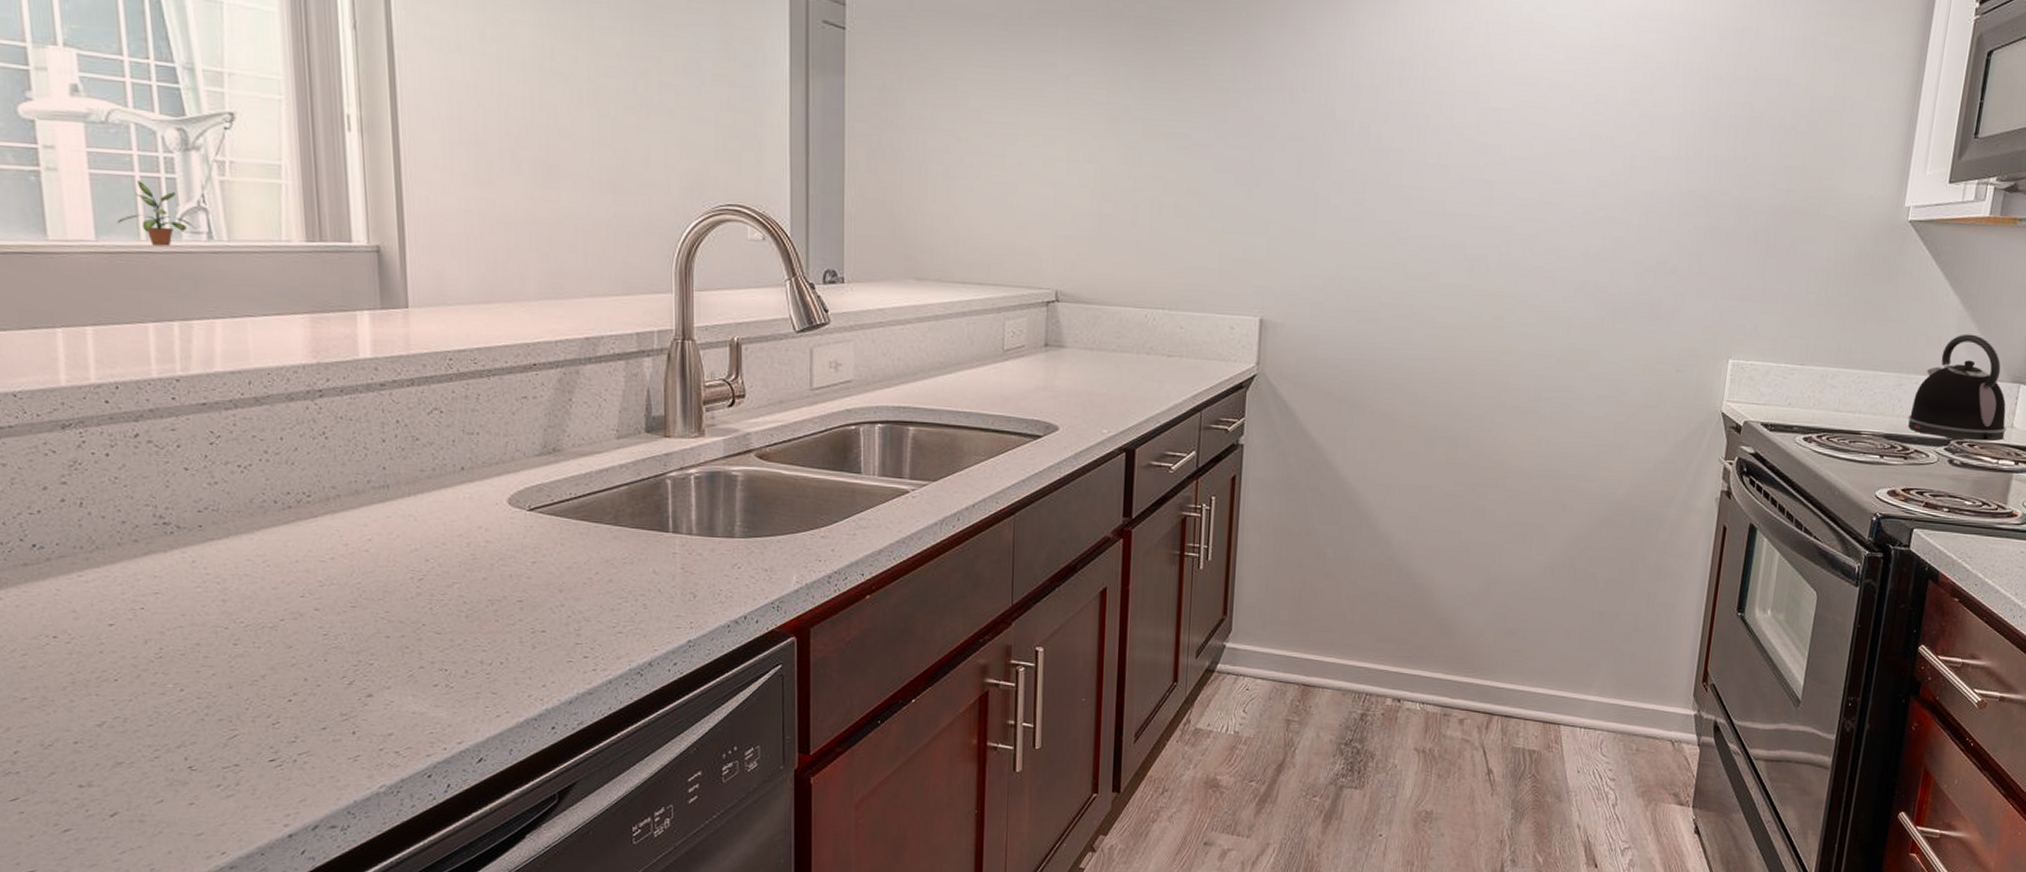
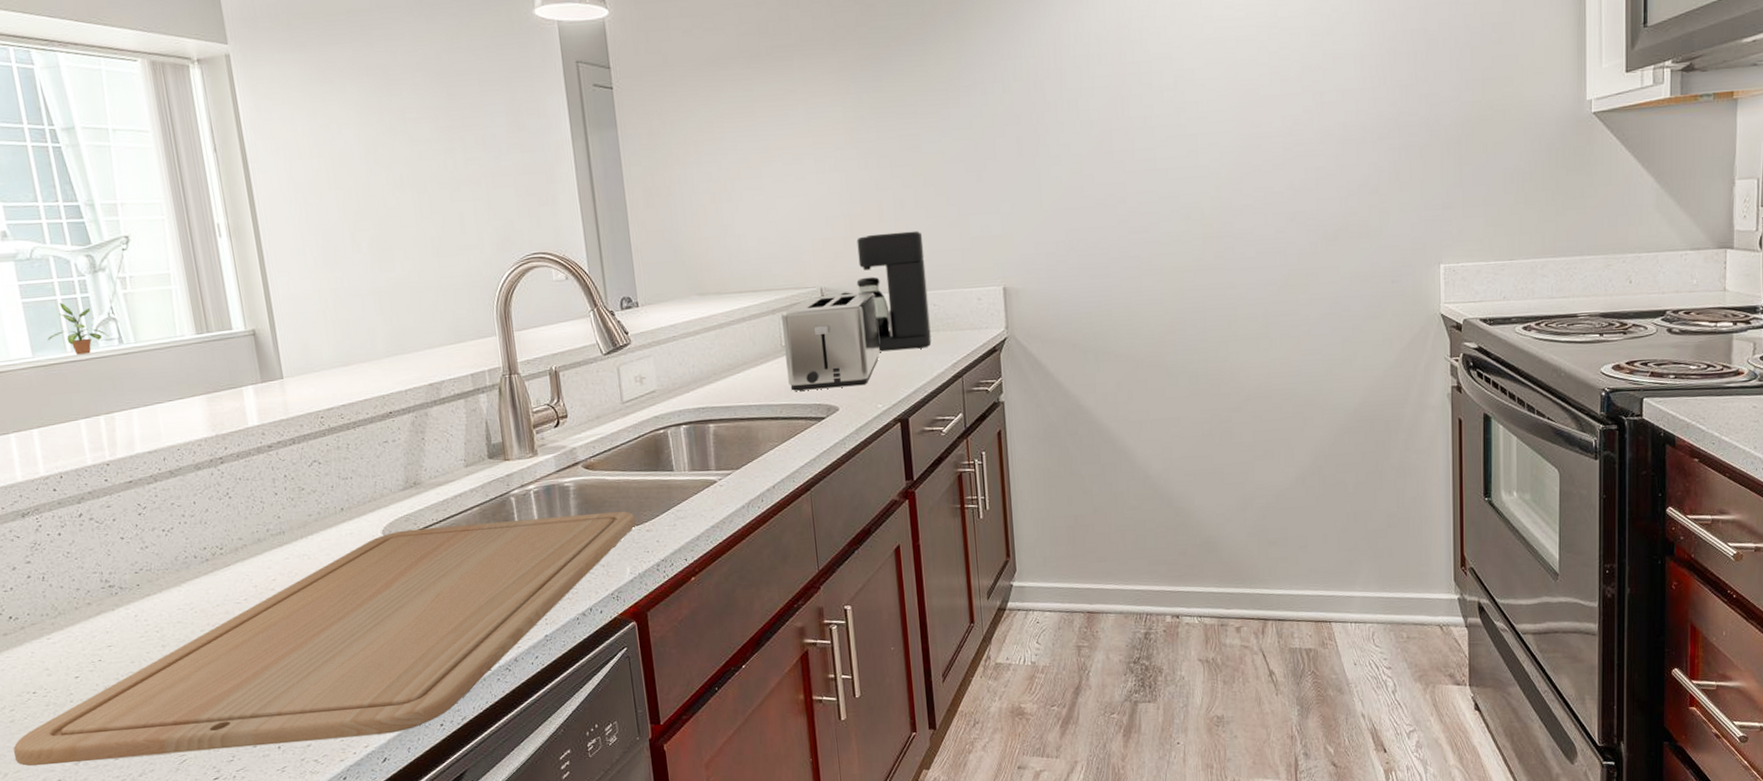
chopping board: none [20,501,810,731] -> present [13,511,636,766]
toaster: none [1005,299,1116,406] -> present [780,292,880,391]
coffee maker: none [1077,239,1179,374] -> present [840,230,931,352]
kettle: present [1908,334,2007,442] -> none [1621,208,1721,309]

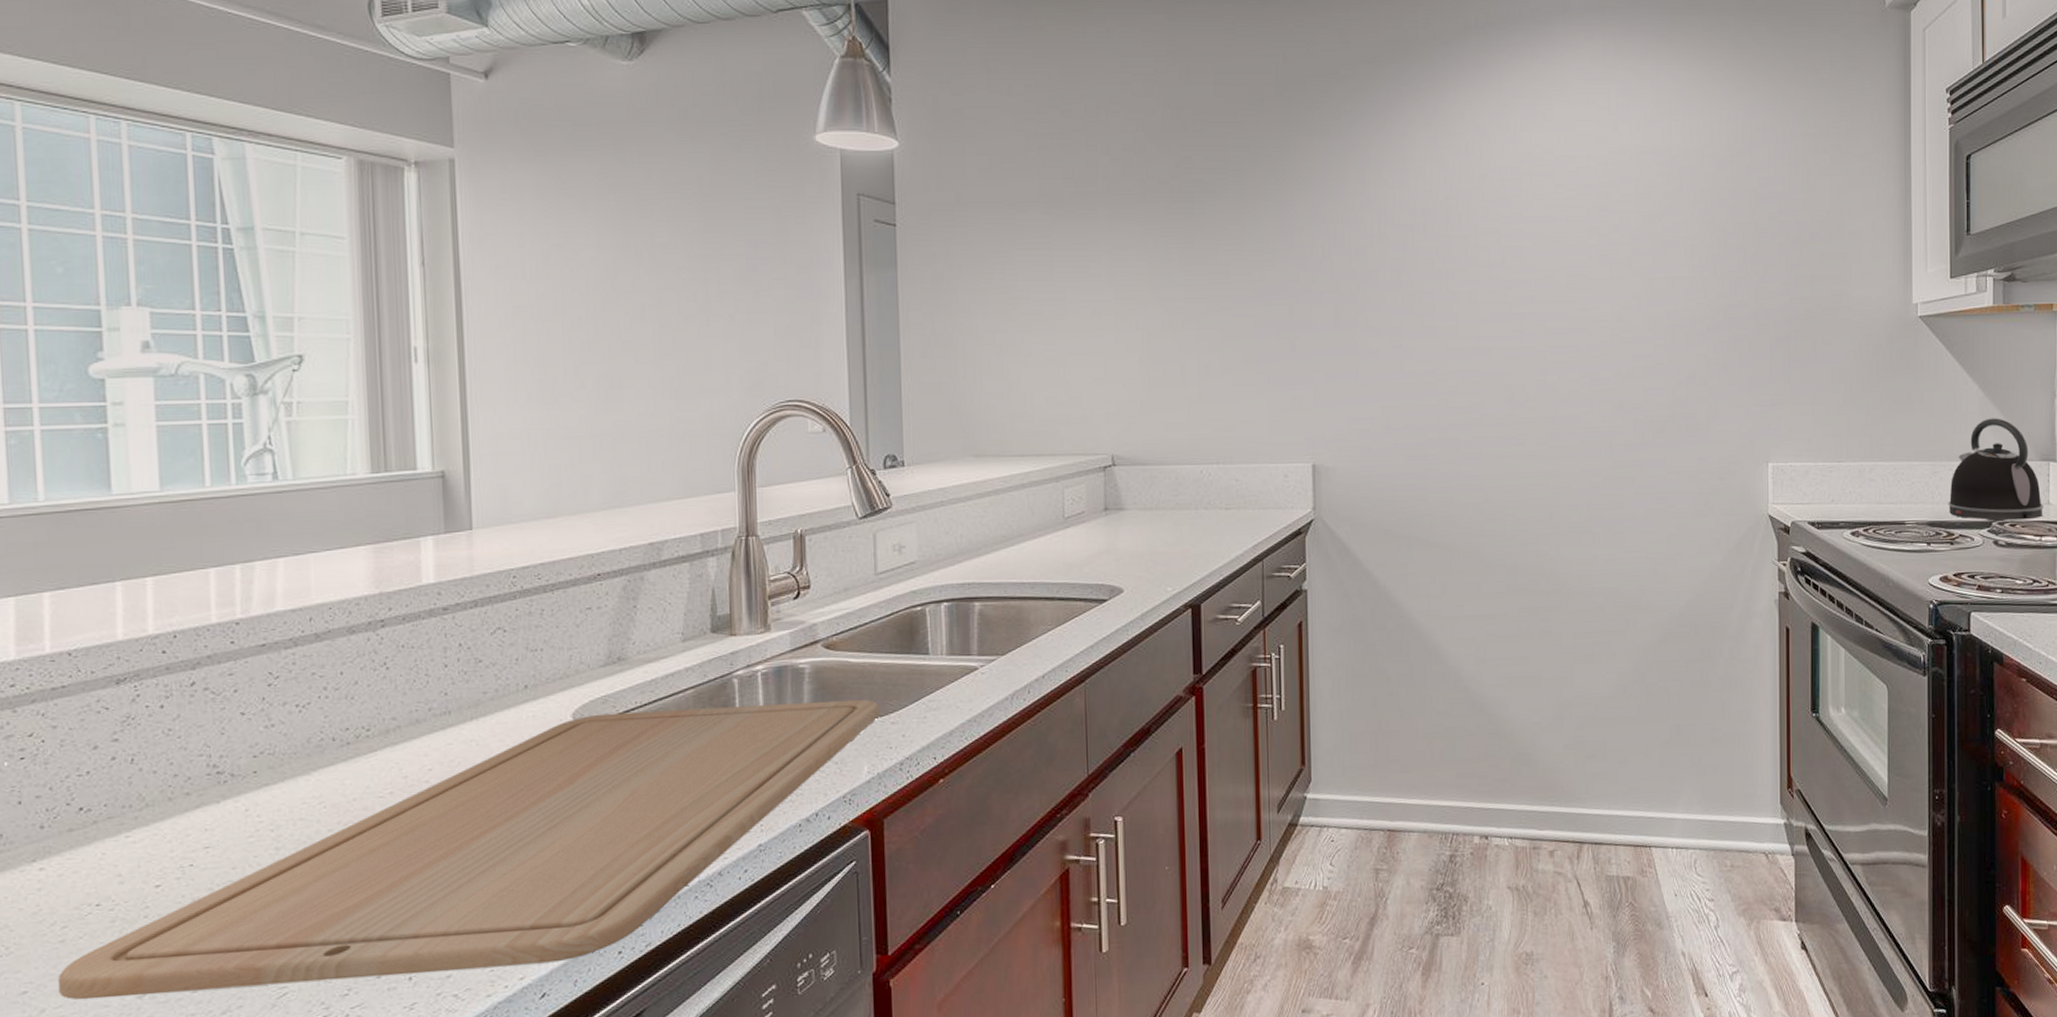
potted plant: present [47,303,110,355] -> none [183,428,262,491]
toaster: present [780,292,880,391] -> none [1065,463,1173,569]
coffee maker: present [840,230,931,352] -> none [1133,398,1231,529]
kettle: none [1621,208,1721,309] -> present [1948,418,2045,521]

